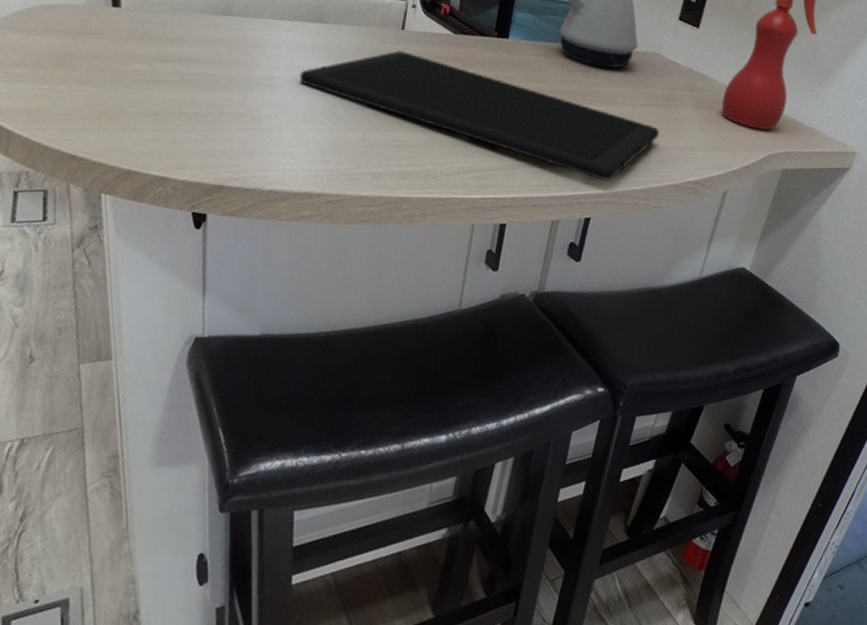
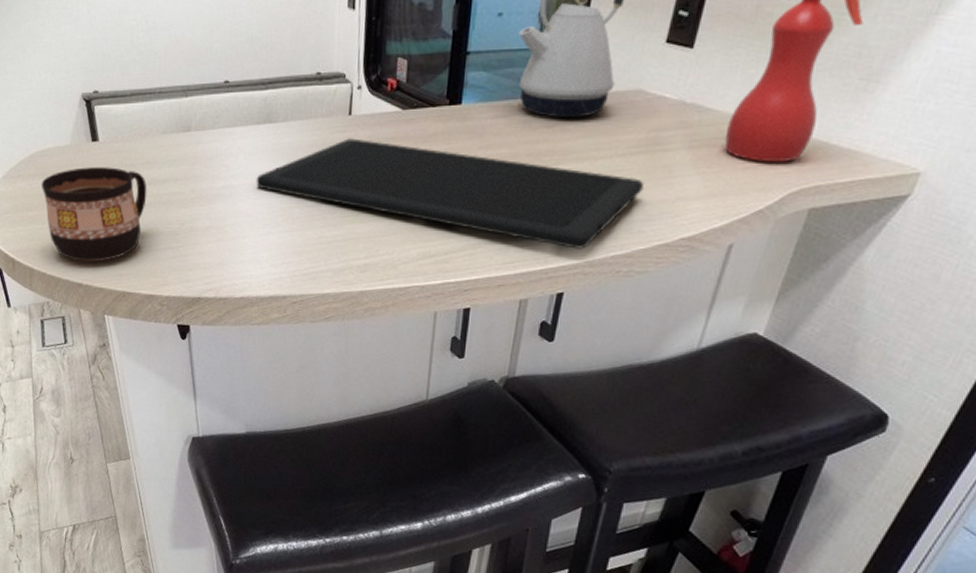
cup: none [38,30,174,135] -> present [41,167,147,262]

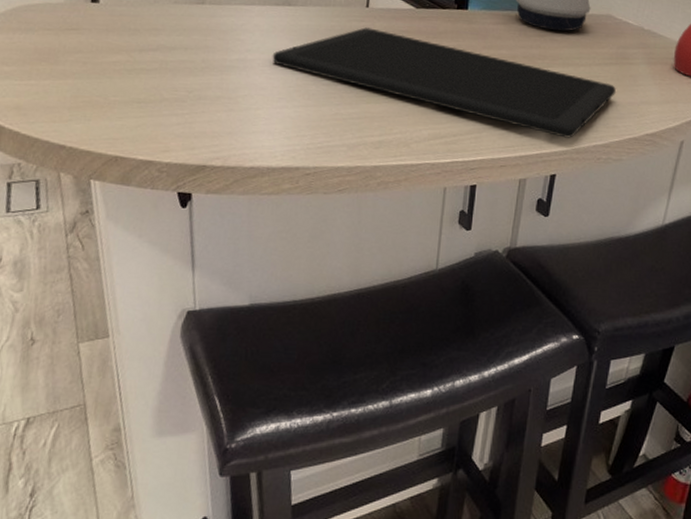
cup: present [41,167,147,262] -> none [23,26,153,124]

